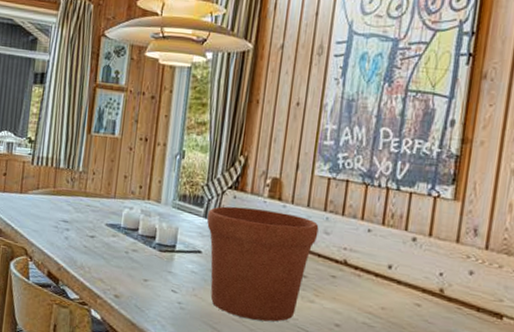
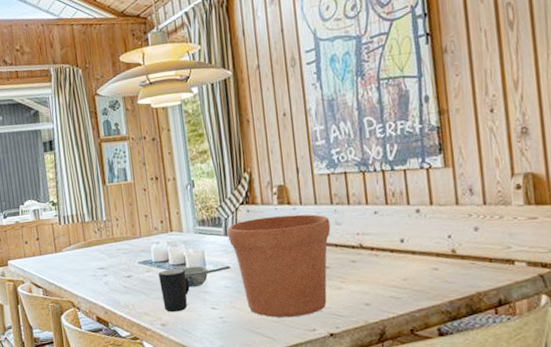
mug: none [121,238,155,287] -> present [157,268,190,313]
bowl: none [149,240,179,265] -> present [180,266,209,288]

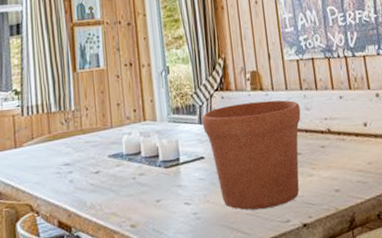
mug: present [157,268,190,313] -> none [128,161,163,211]
bowl: present [180,266,209,288] -> none [153,157,183,182]

